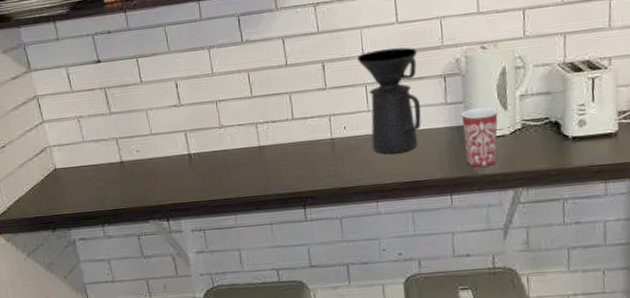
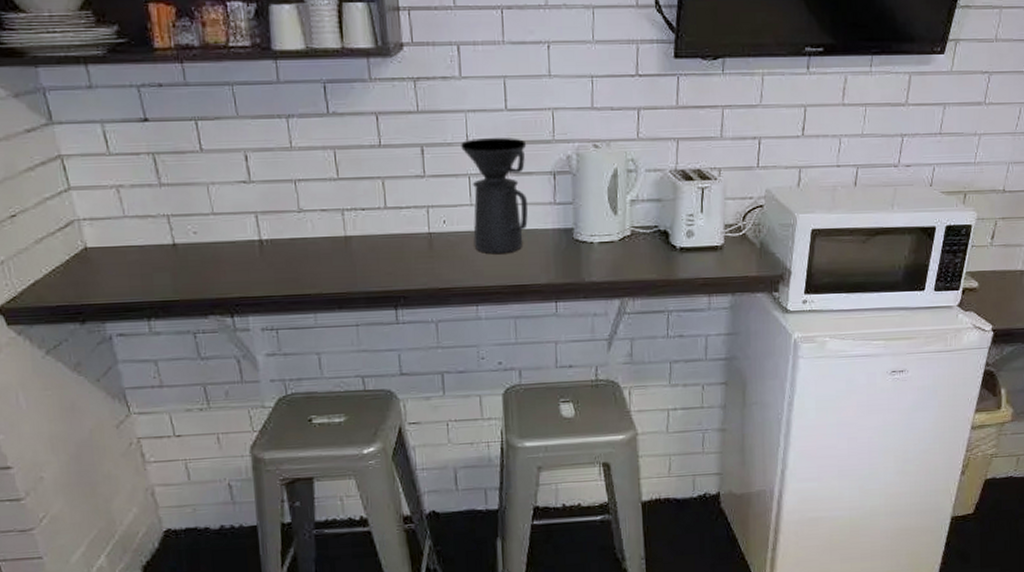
mug: present [461,107,499,167] -> none [570,211,609,273]

